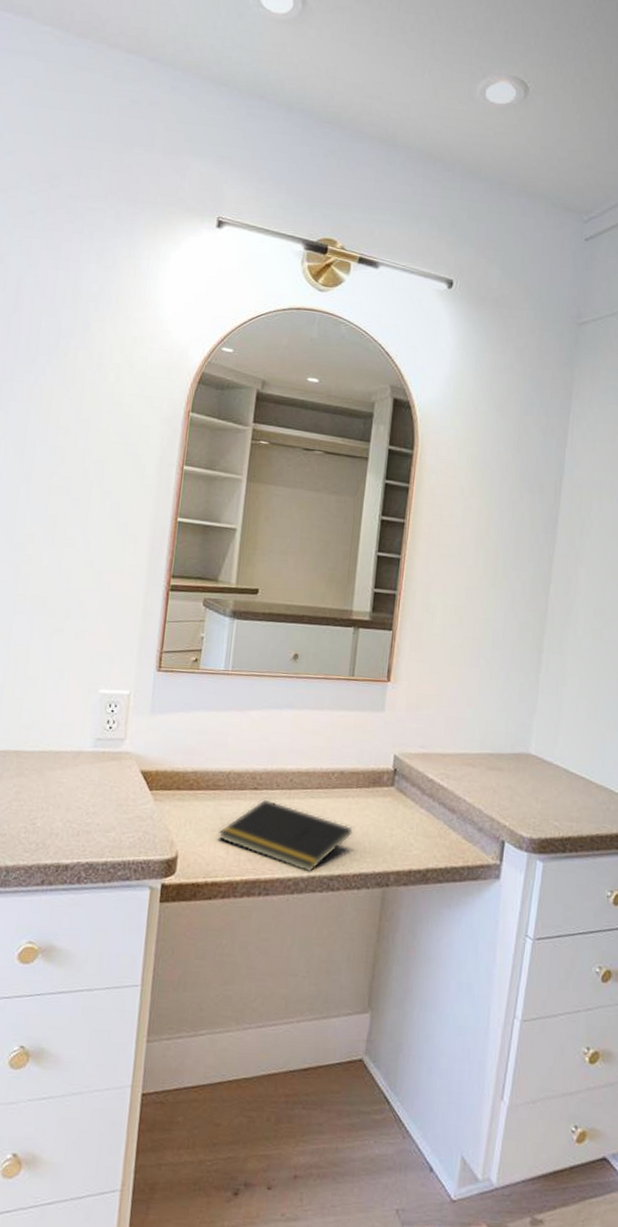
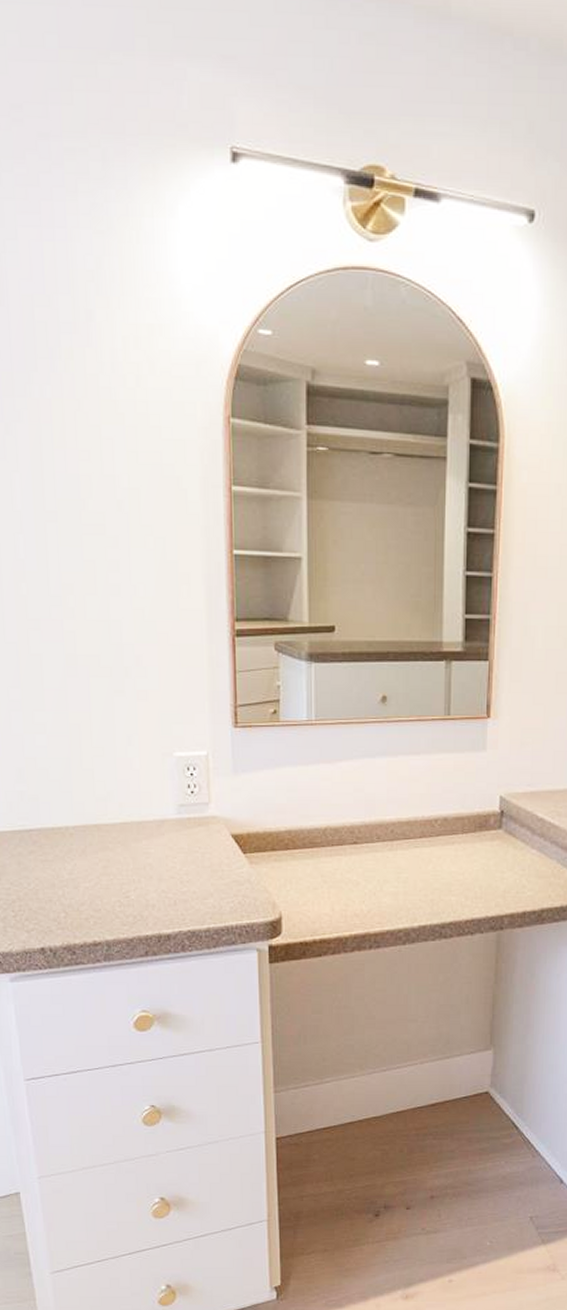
notepad: present [218,799,353,872] -> none [321,853,461,922]

